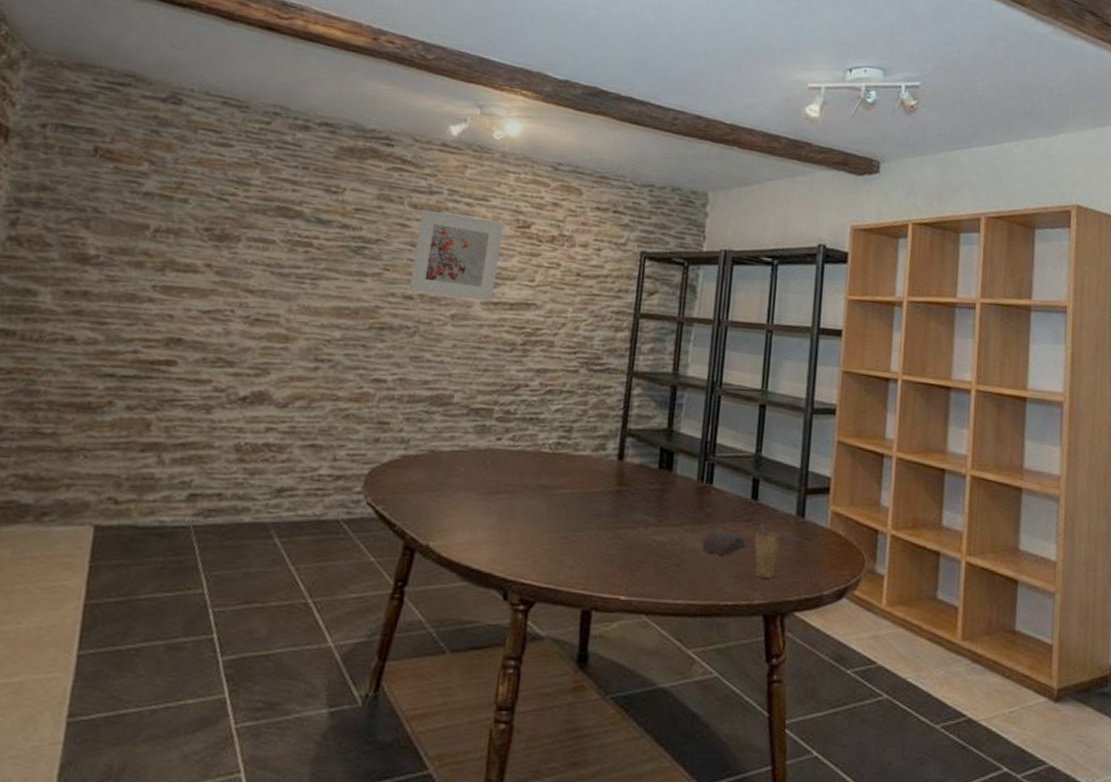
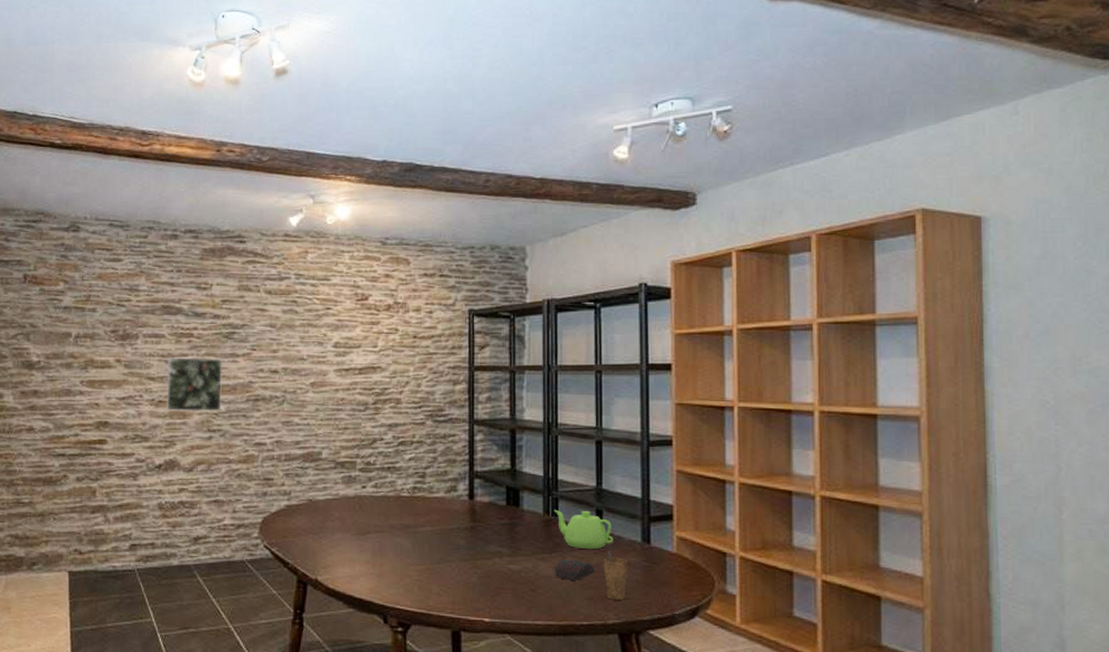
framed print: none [264,268,346,338] -> present [166,358,223,412]
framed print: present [409,209,503,301] -> none [274,294,345,368]
teapot: none [708,476,768,522] -> present [554,509,613,550]

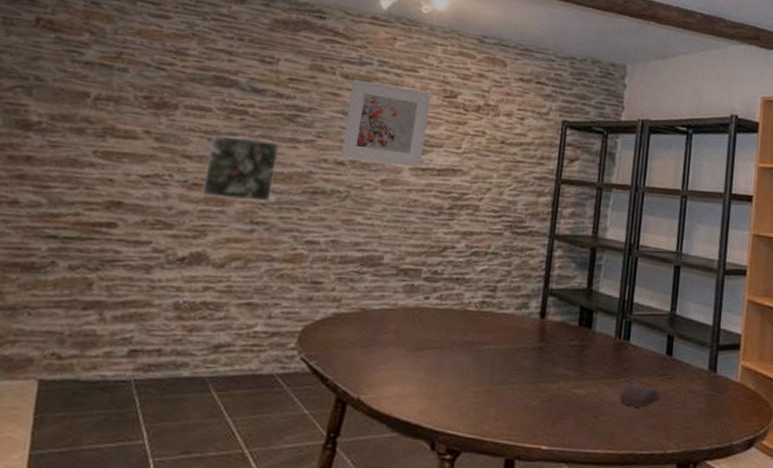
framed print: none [274,294,345,368] -> present [341,79,431,167]
teapot: present [554,509,613,550] -> none [626,333,682,376]
cup: present [603,552,628,600] -> none [668,379,693,429]

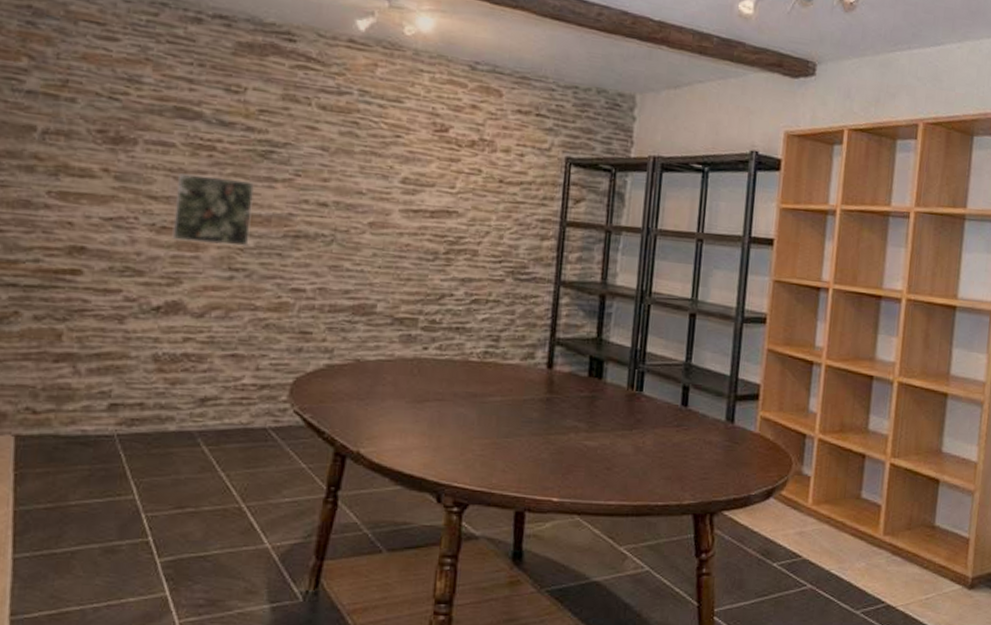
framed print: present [341,79,431,167] -> none [323,110,420,209]
computer mouse: present [620,385,661,408] -> none [633,437,676,459]

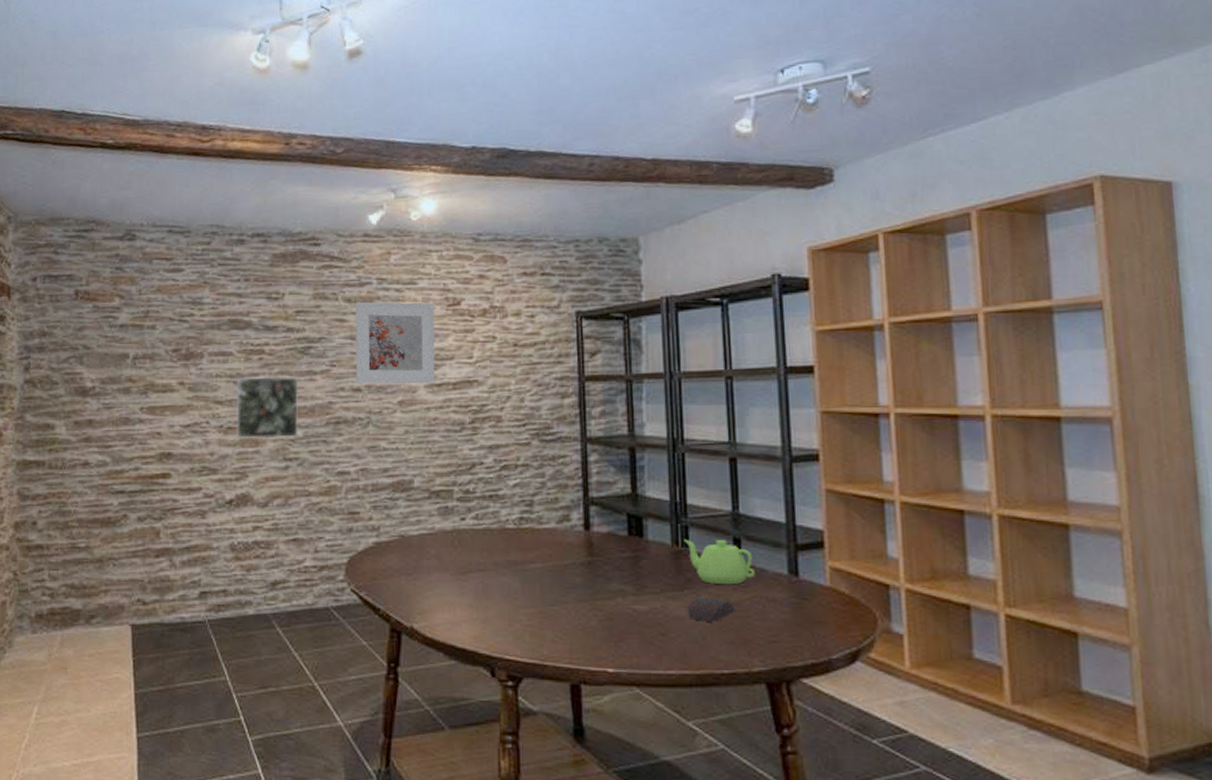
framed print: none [323,110,420,209] -> present [355,301,436,384]
computer mouse: none [633,437,676,459] -> present [688,597,735,622]
teapot: none [638,383,698,428] -> present [683,539,755,585]

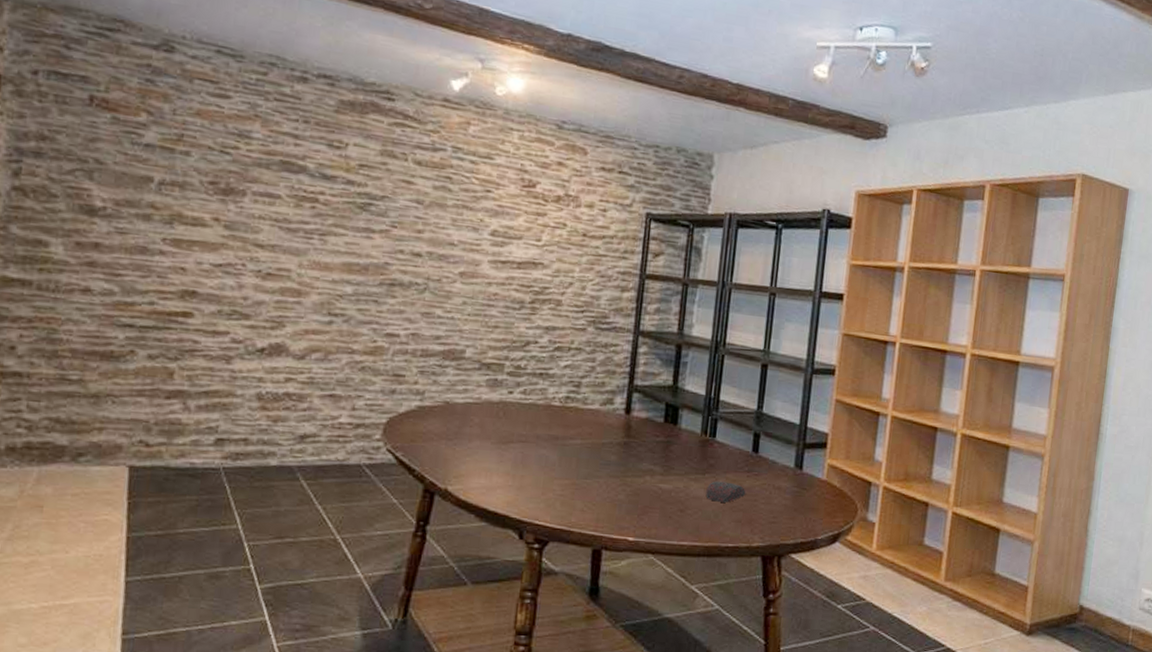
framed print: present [236,376,299,439] -> none [276,223,354,293]
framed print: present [355,301,436,384] -> none [417,166,509,260]
teapot: present [683,539,755,585] -> none [711,430,768,473]

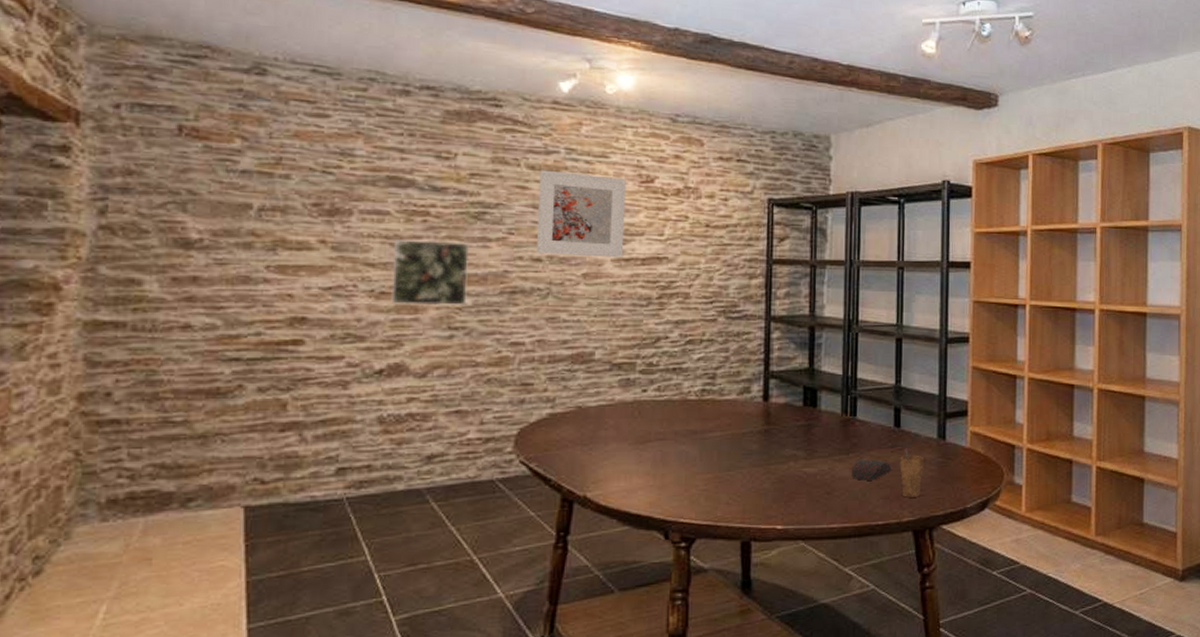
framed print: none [276,223,354,293] -> present [391,240,470,306]
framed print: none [417,166,509,260] -> present [537,170,626,258]
cup: none [753,475,779,524] -> present [899,450,924,498]

